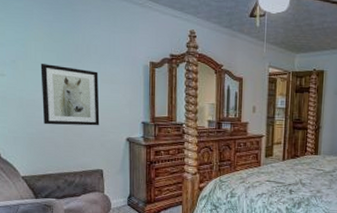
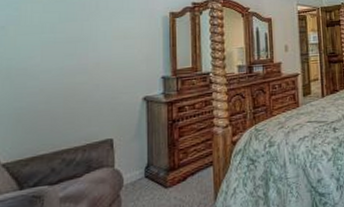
wall art: present [40,64,100,126] -> none [36,26,110,95]

